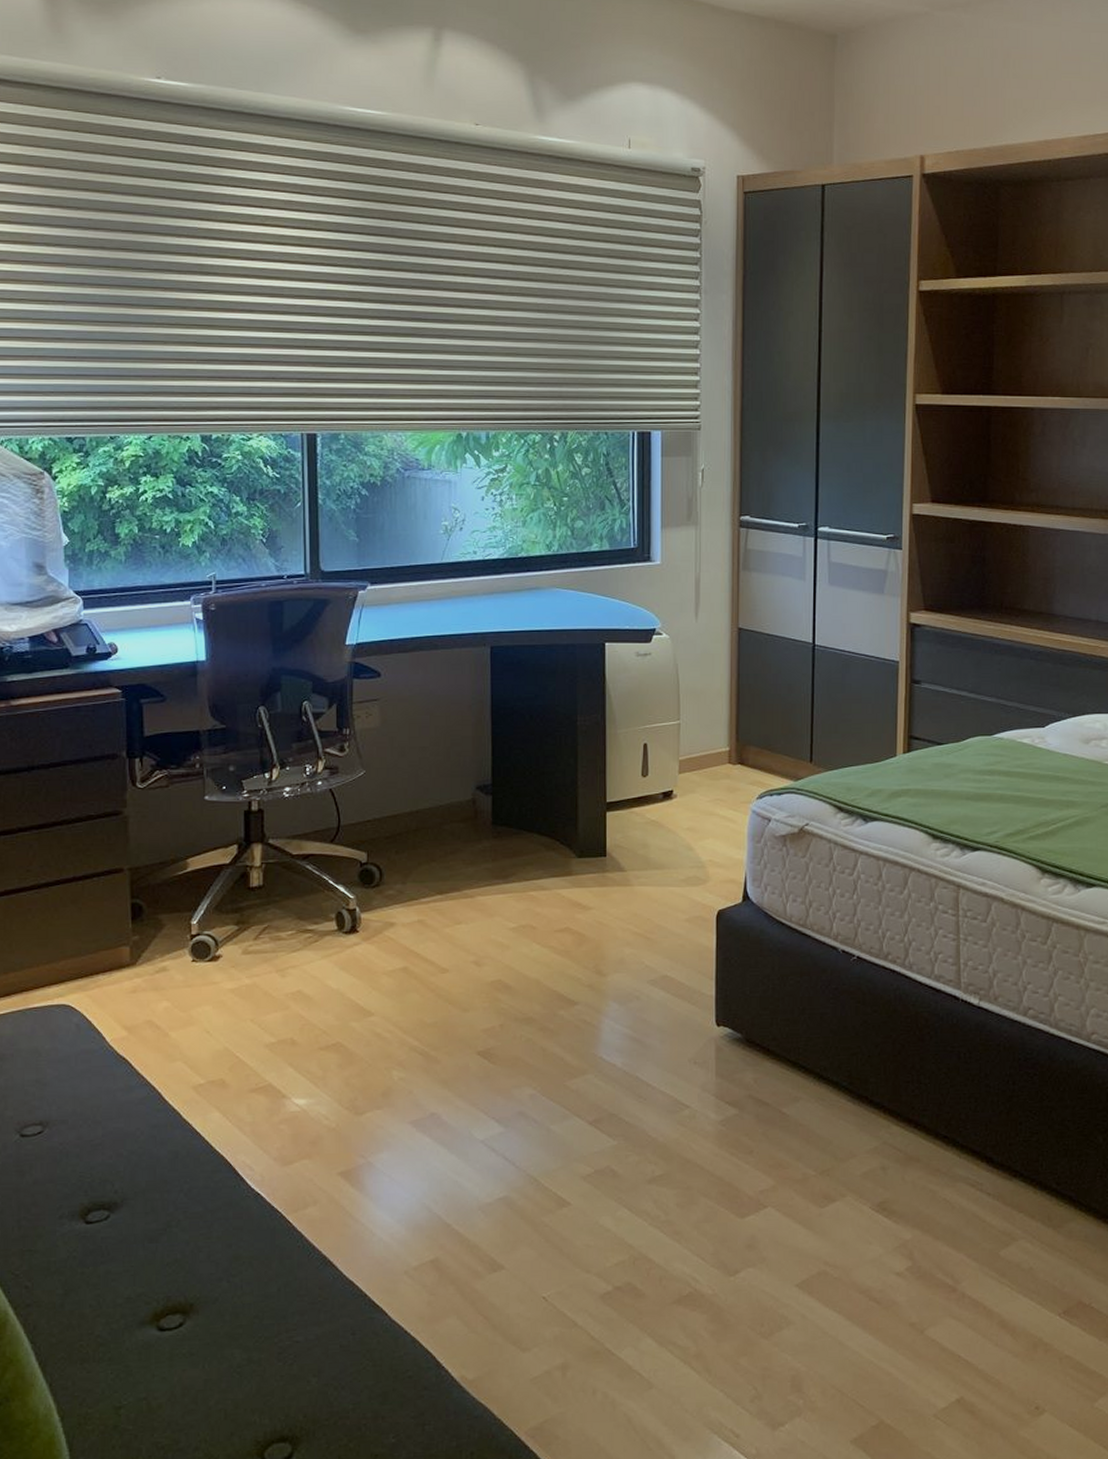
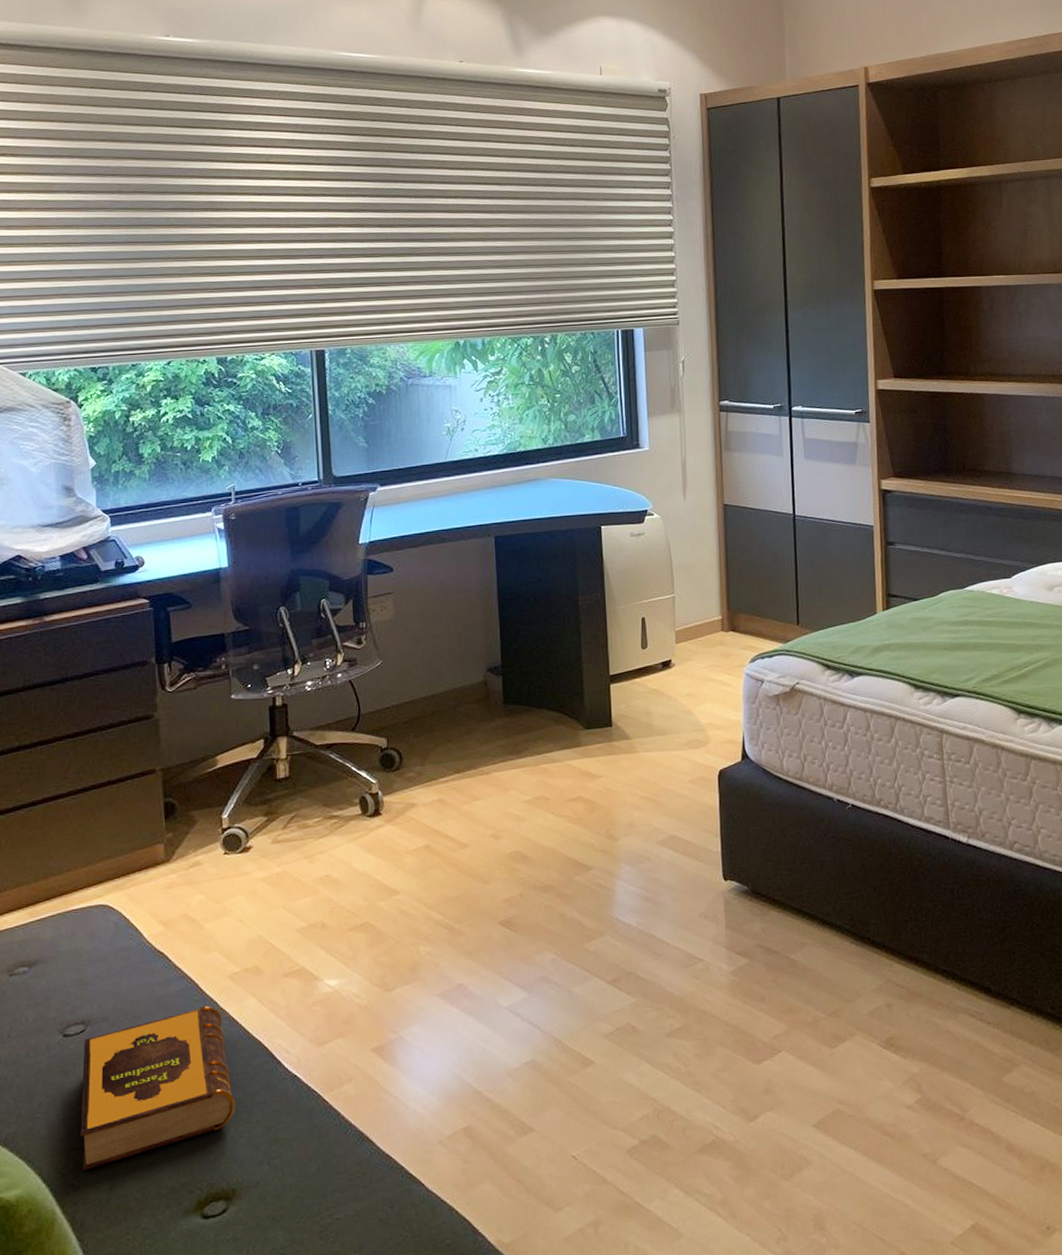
hardback book: none [36,1116,196,1273] -> present [80,1006,236,1171]

